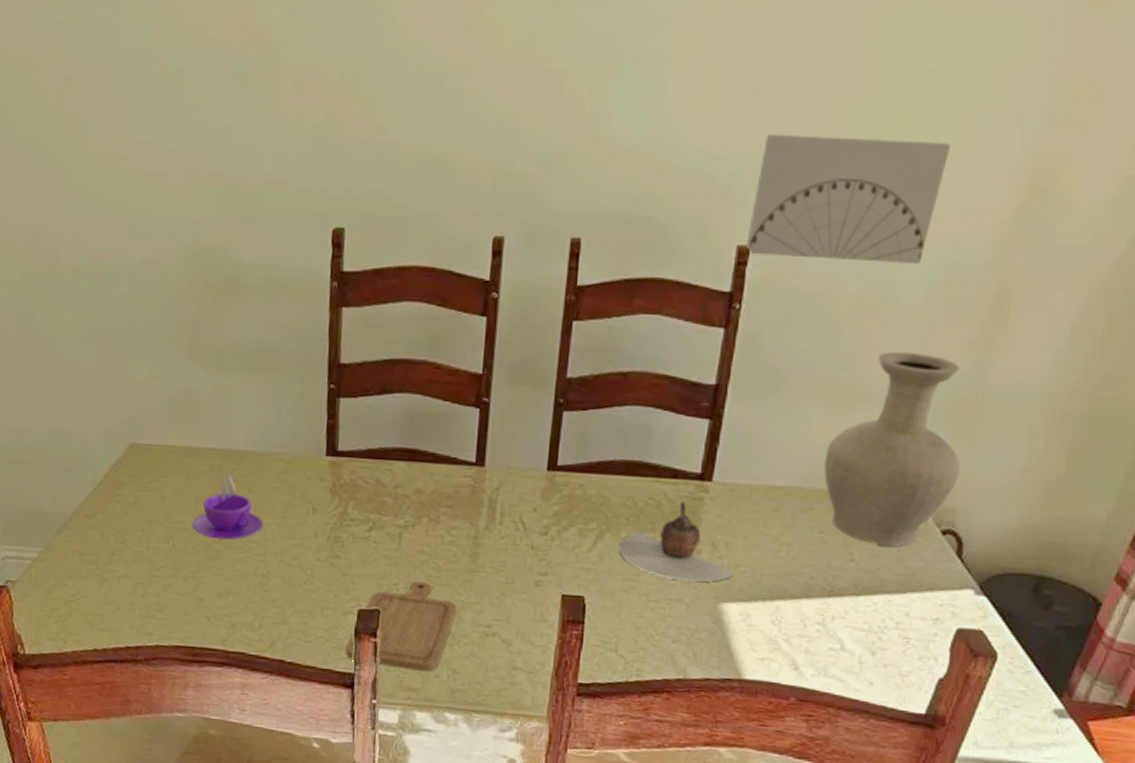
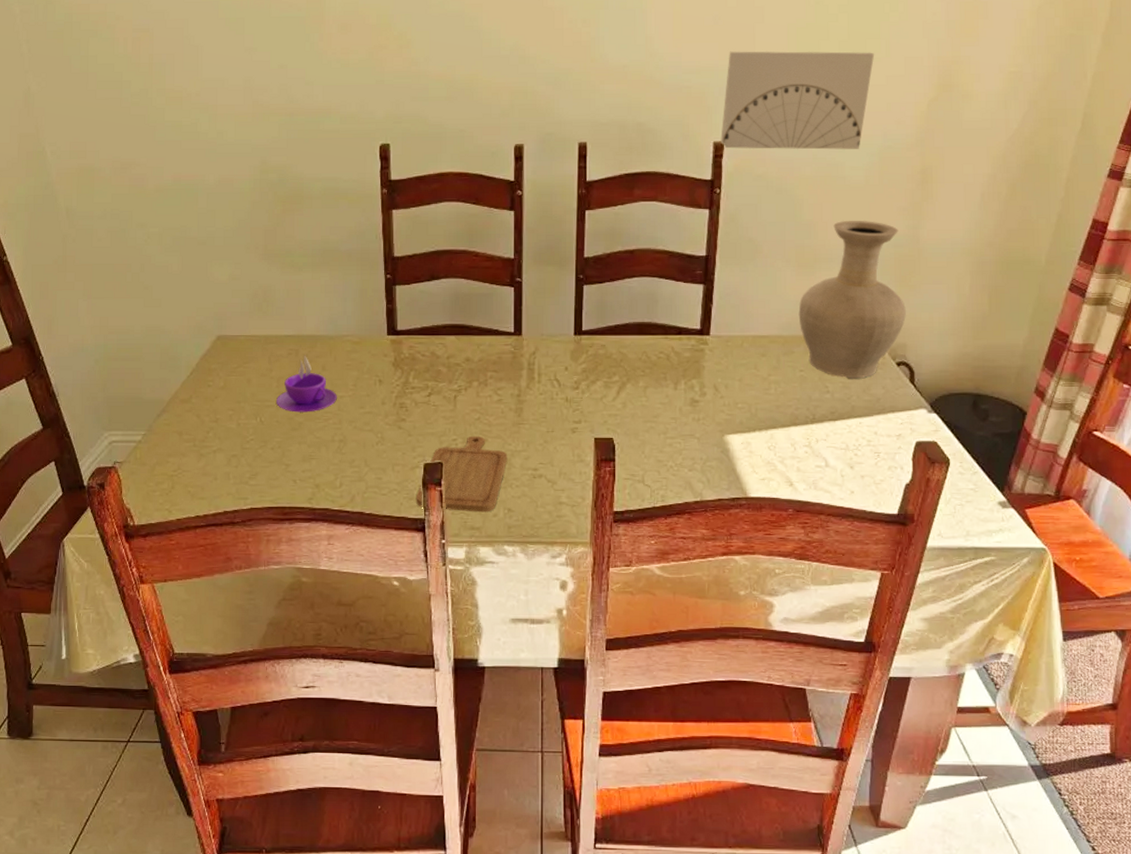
teapot: present [618,501,735,583] -> none [638,353,735,420]

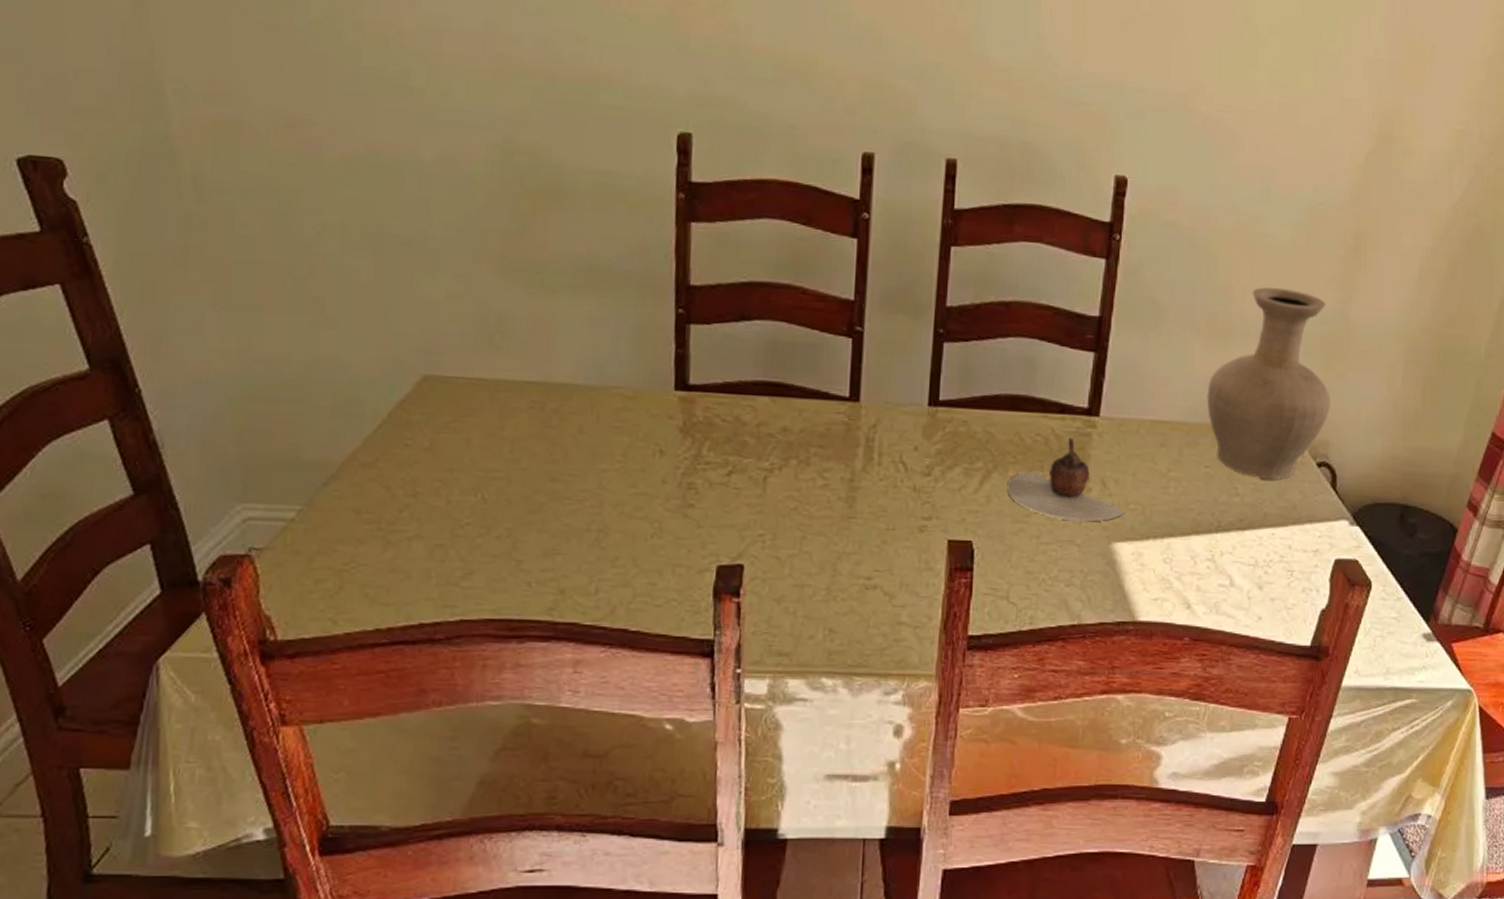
coffee cup: present [276,355,337,413] -> none [508,410,598,490]
chopping board: present [416,435,508,513] -> none [703,530,833,633]
teapot: none [638,353,735,420] -> present [1006,437,1126,522]
wall art: present [720,51,875,150] -> none [1124,66,1309,202]

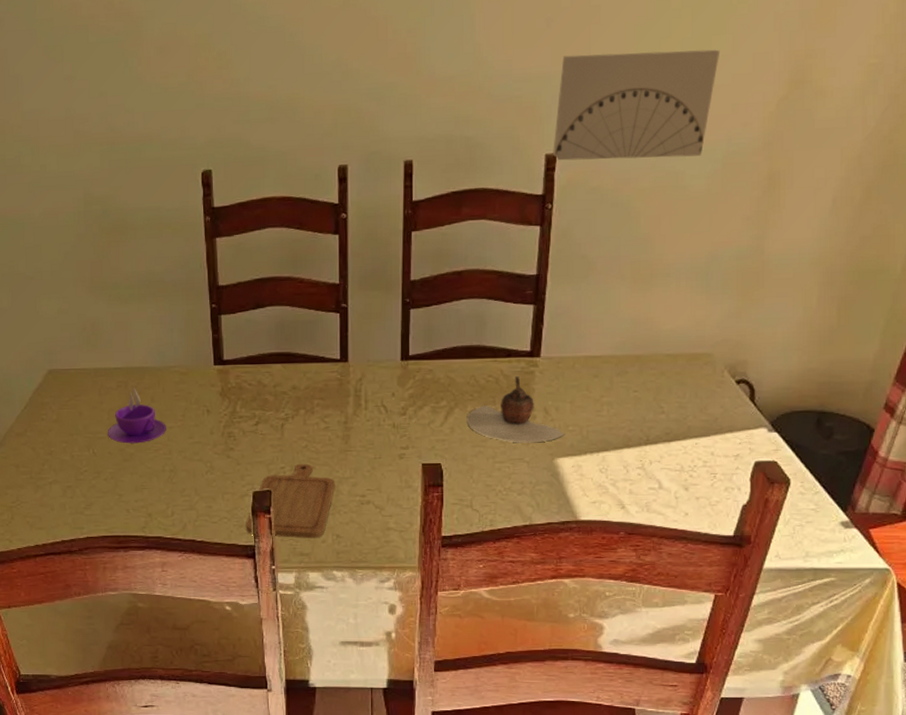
coffee cup: none [508,410,598,490] -> present [108,387,166,444]
chopping board: none [703,530,833,633] -> present [246,463,336,539]
wall art: none [1124,66,1309,202] -> present [553,49,721,161]
vase: present [1207,287,1330,479] -> none [633,232,747,397]

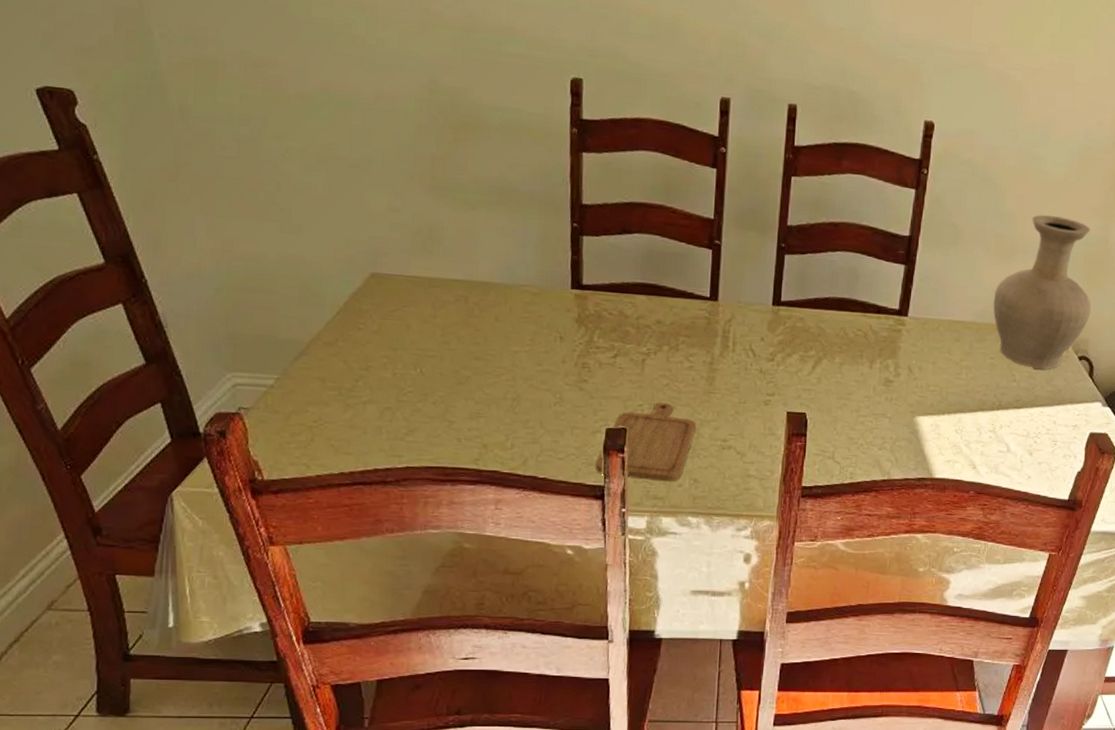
coffee cup: present [108,387,166,444] -> none [440,303,511,366]
teapot: present [466,375,566,443] -> none [833,332,927,400]
wall art: present [553,49,721,161] -> none [931,29,1083,146]
vase: none [633,232,747,397] -> present [993,215,1091,369]

